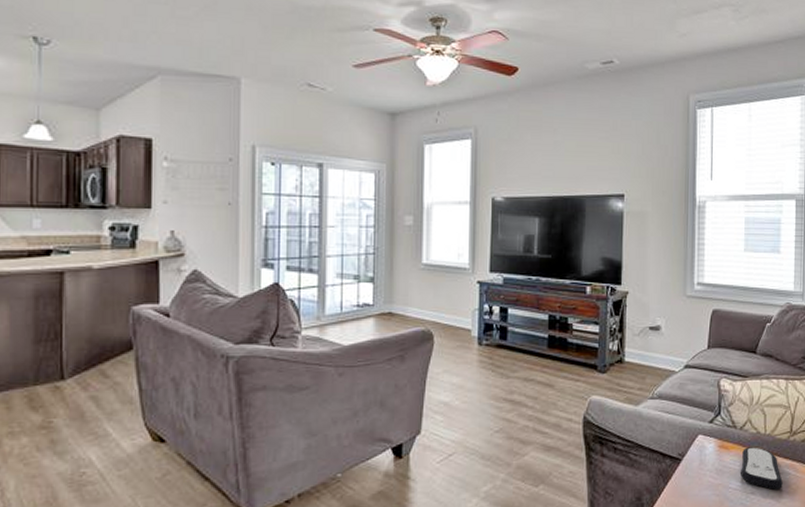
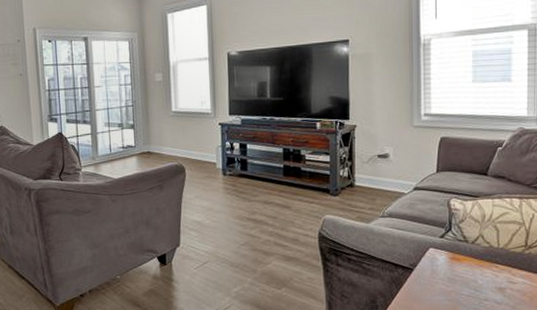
remote control: present [741,447,783,490] -> none [473,259,518,297]

